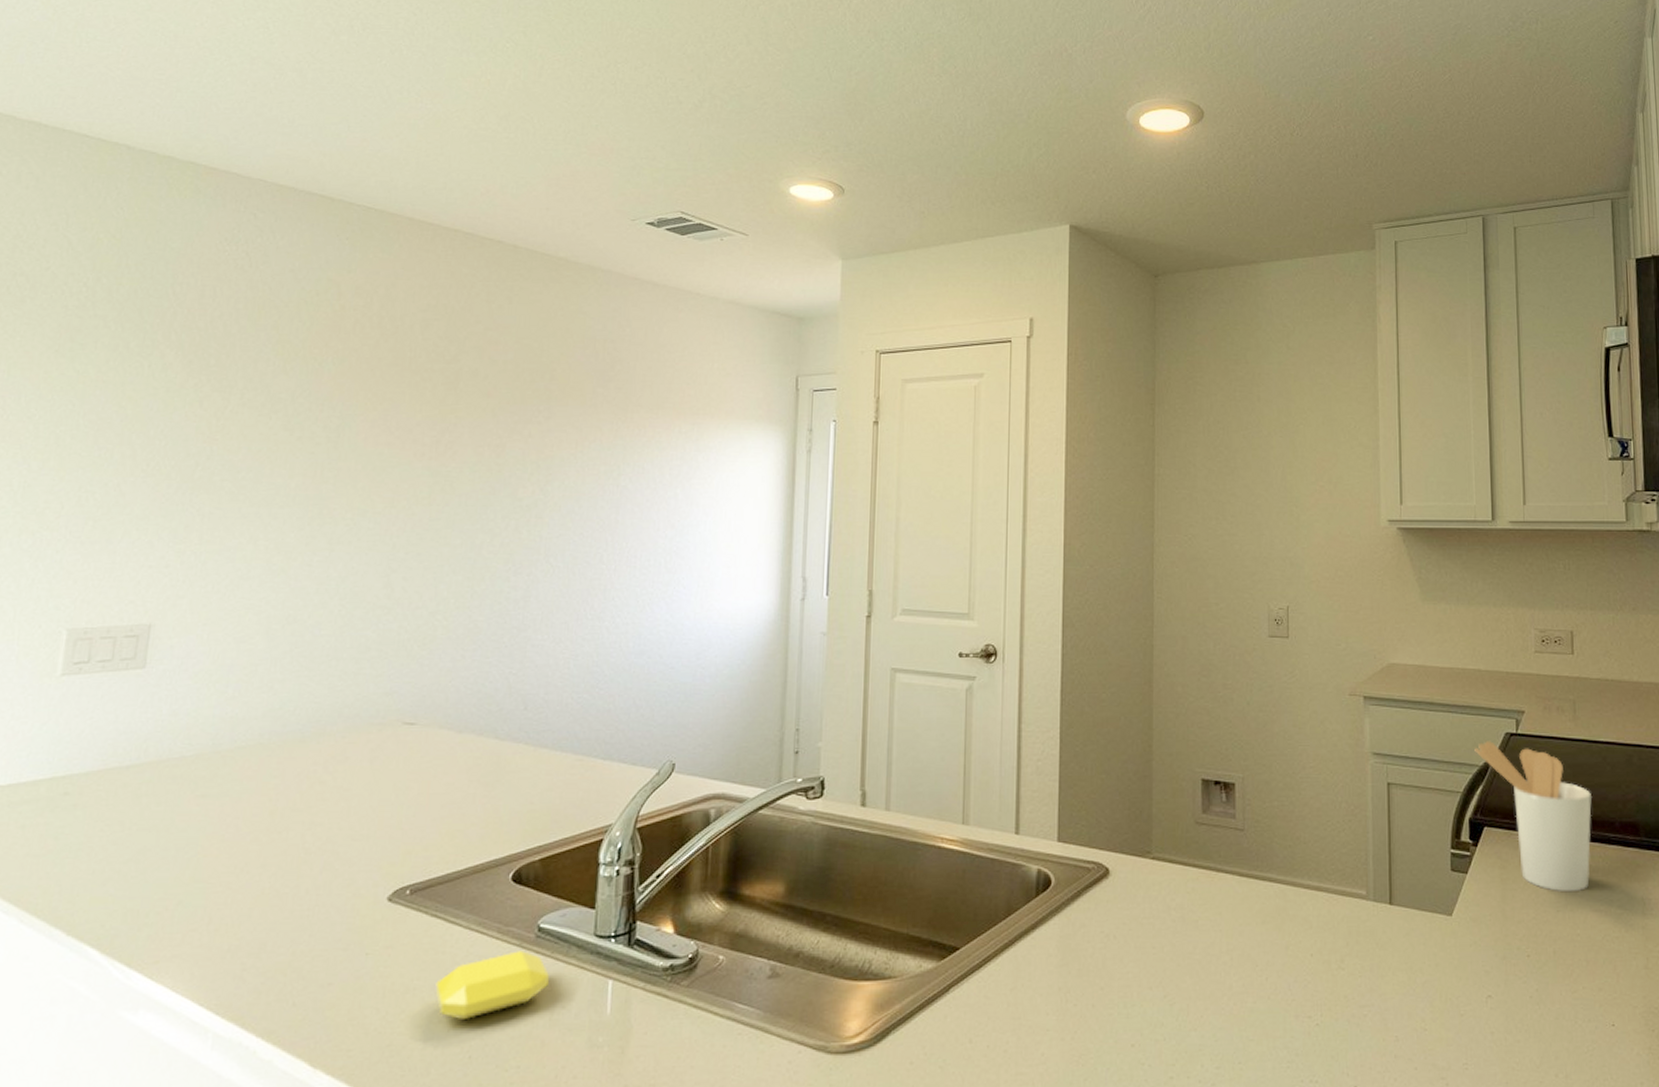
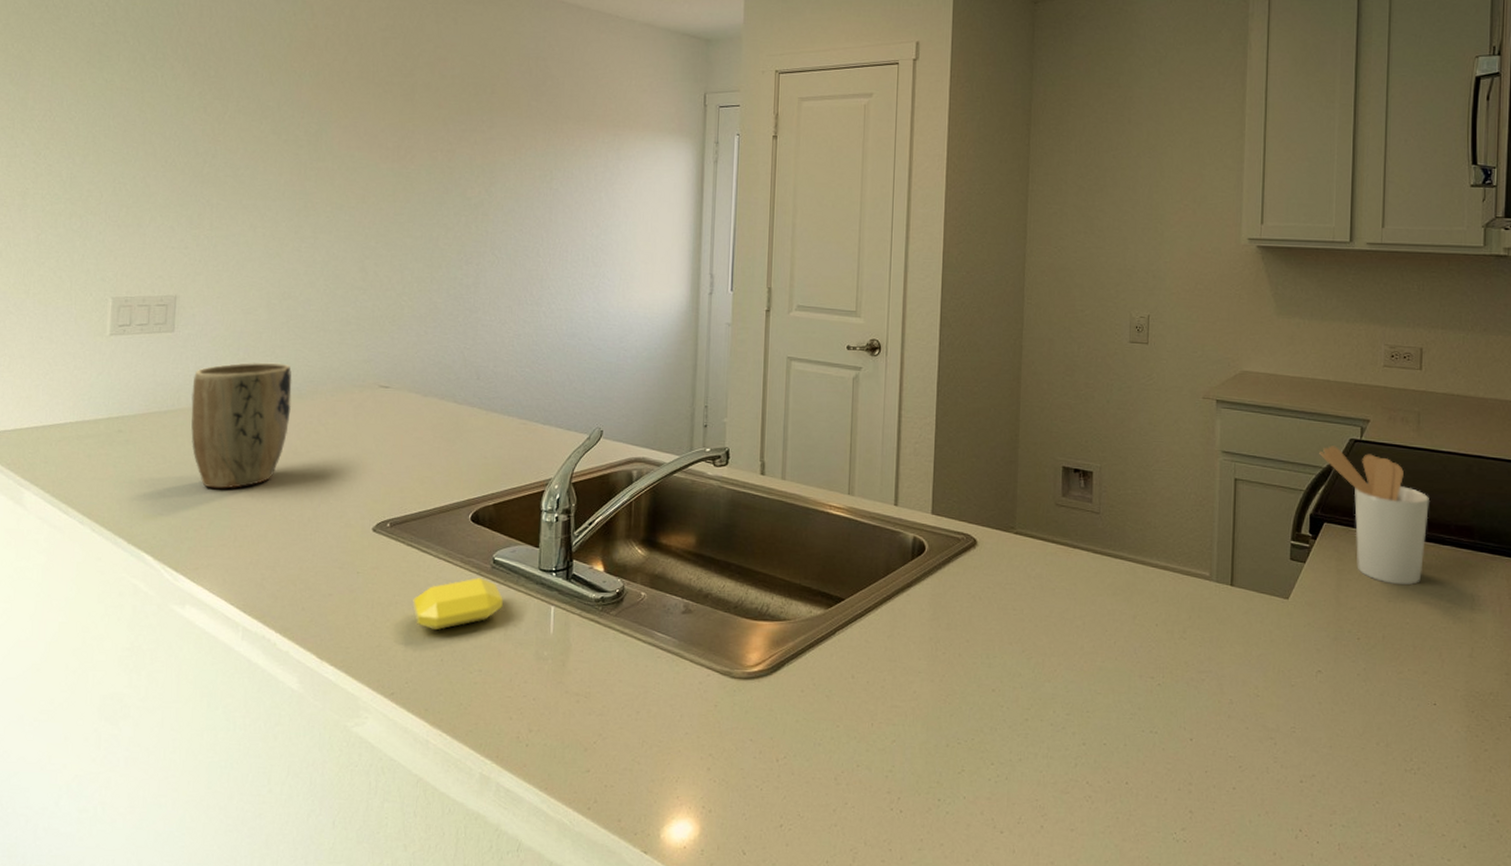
plant pot: none [159,700,294,859] -> present [191,362,292,489]

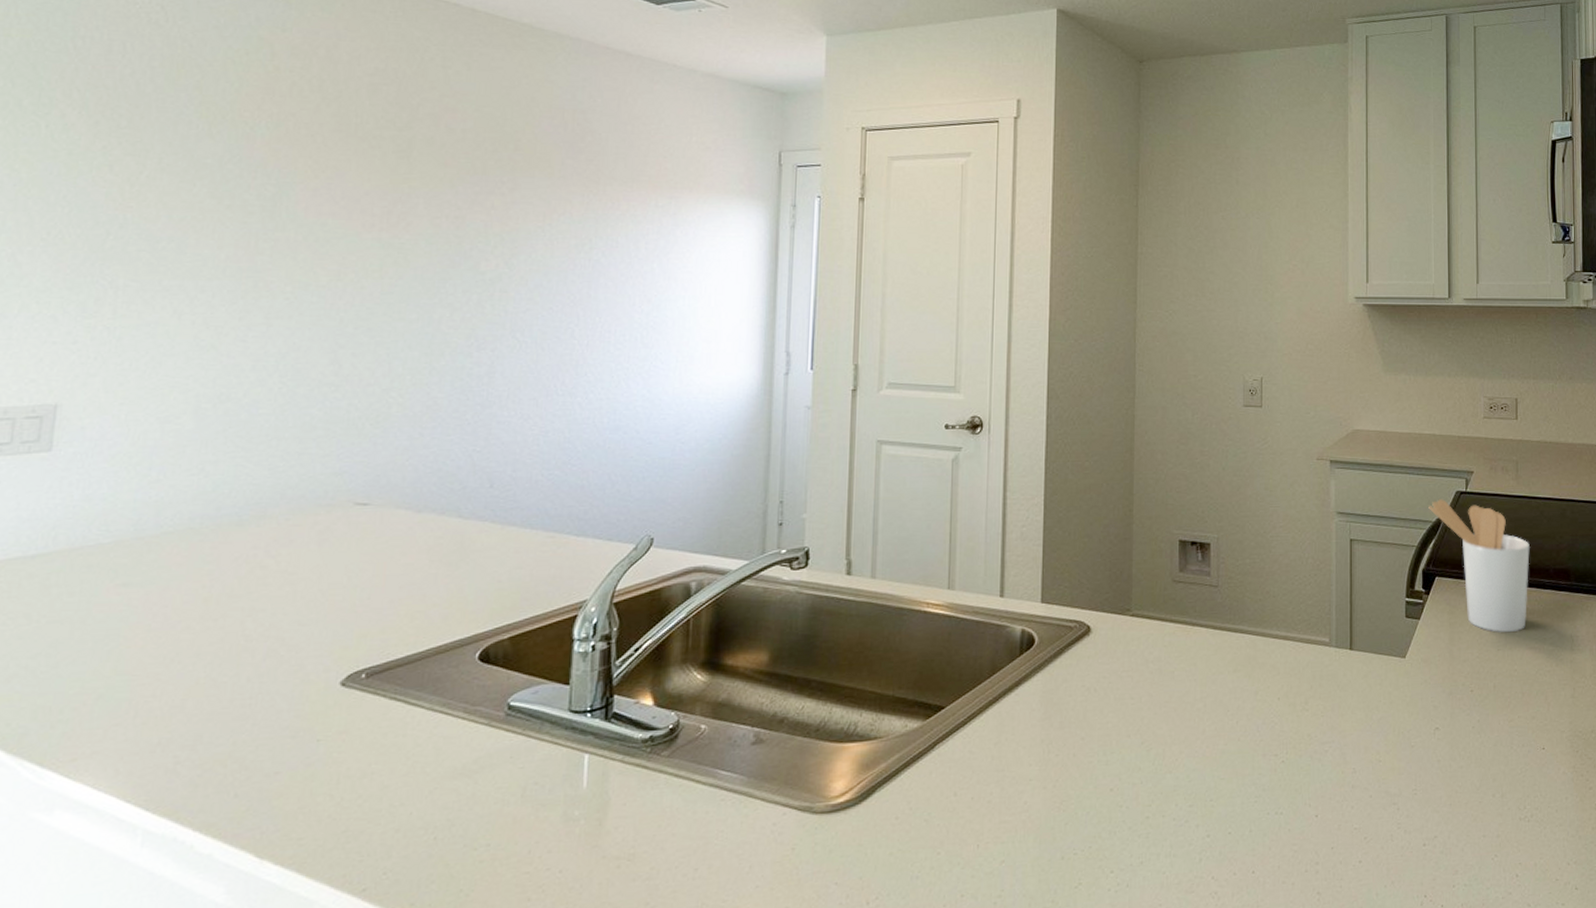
plant pot: present [191,362,292,489] -> none [72,482,229,652]
soap bar: present [413,578,503,631] -> none [395,729,521,802]

